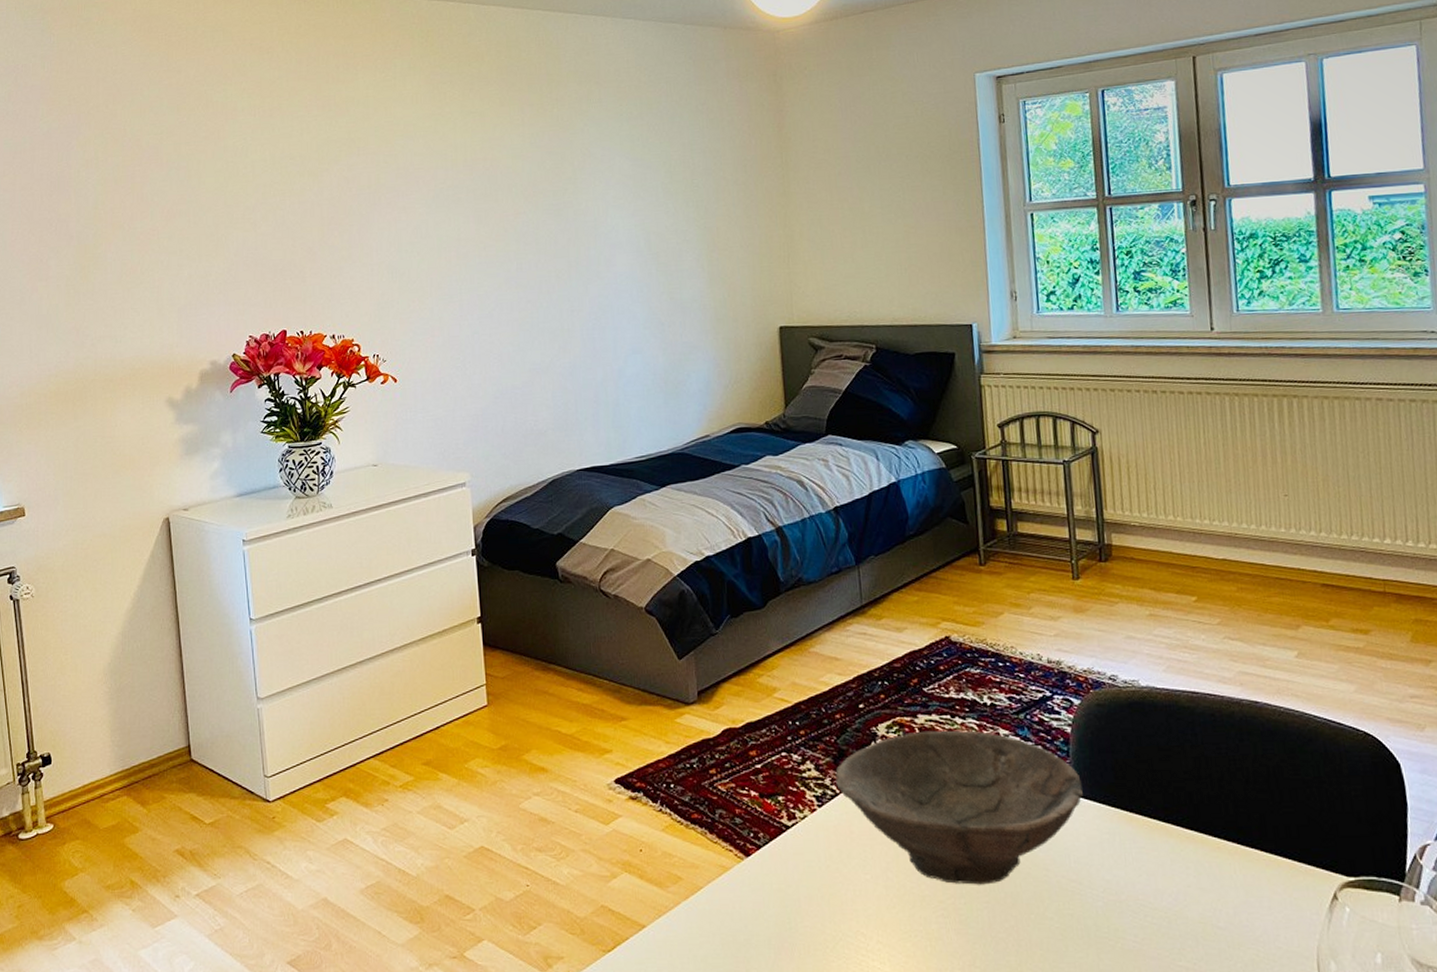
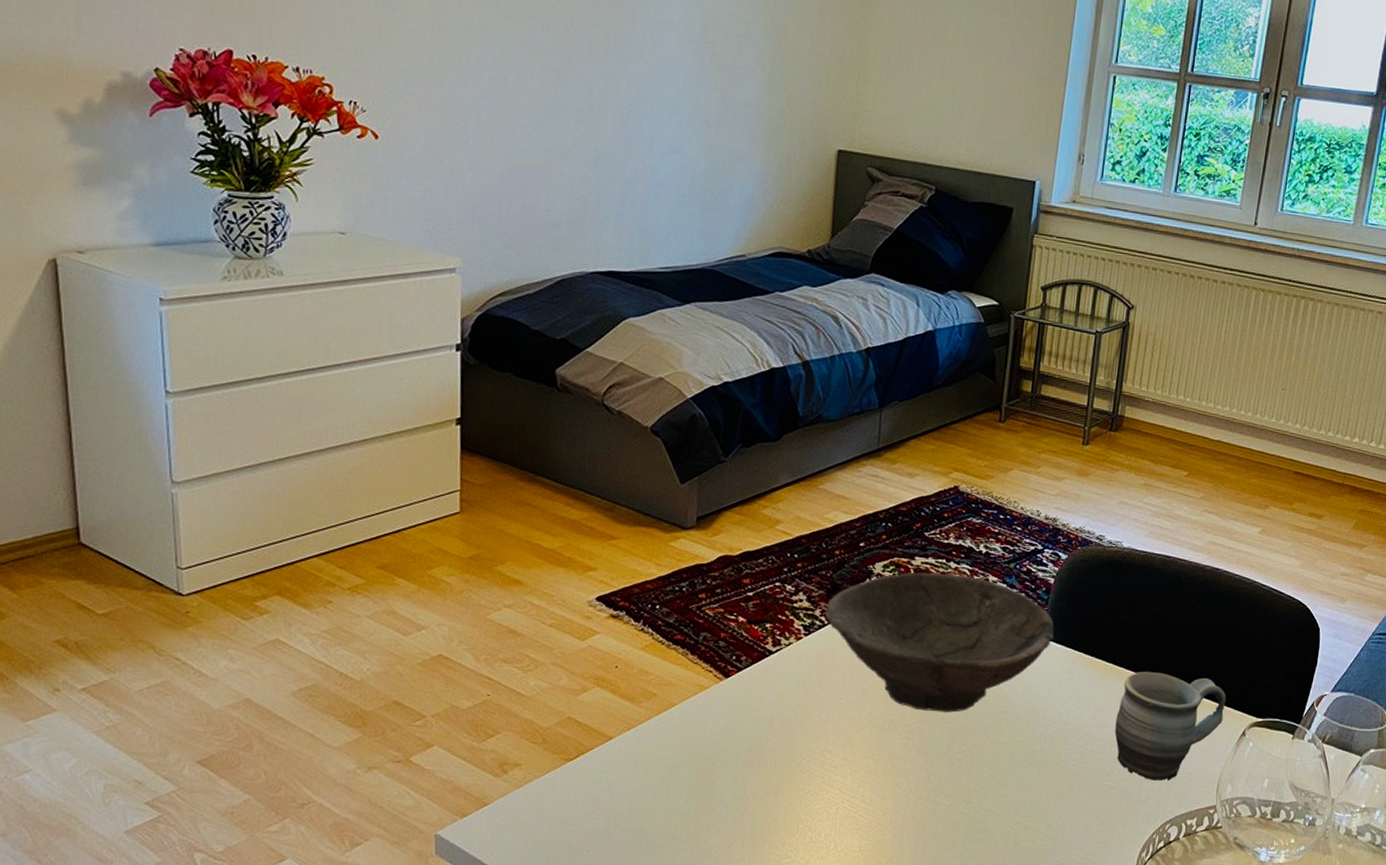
mug: none [1174,827,1305,958] -> present [1115,672,1226,780]

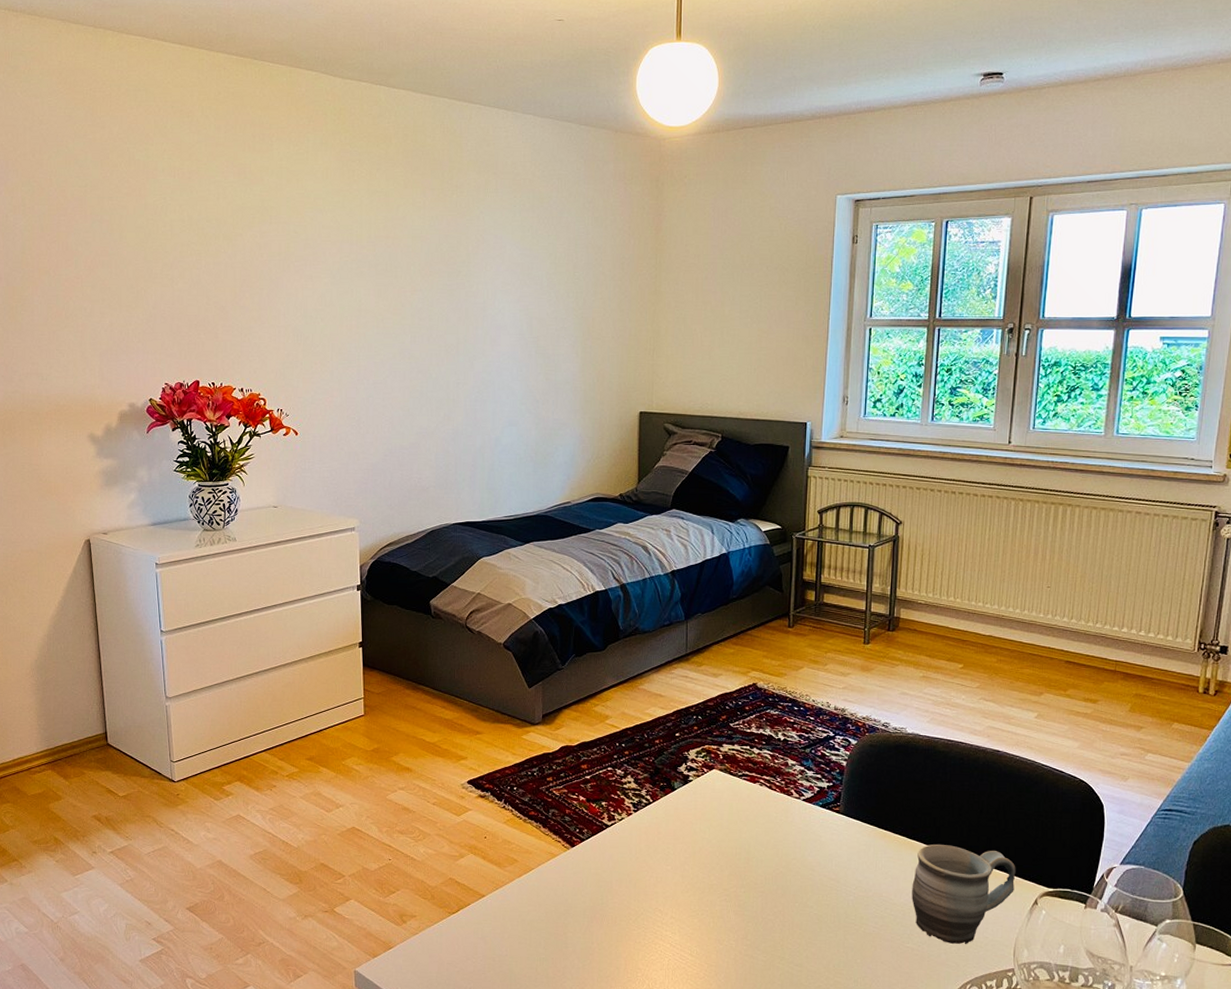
bowl: present [825,572,1054,712] -> none [650,757,849,879]

